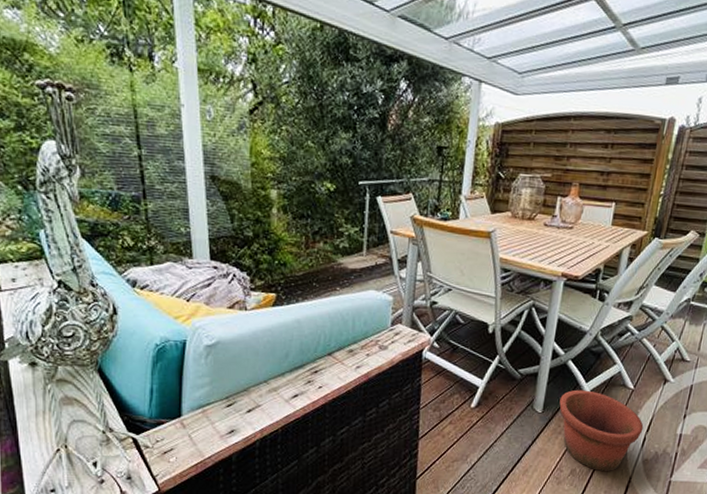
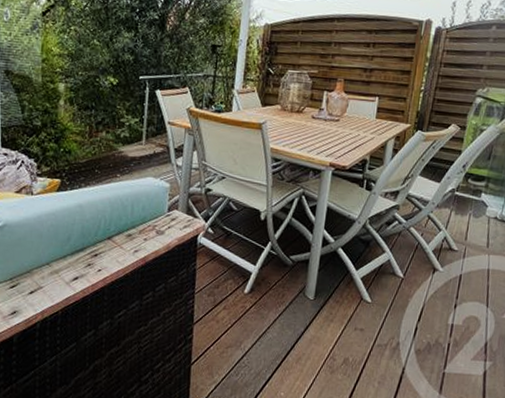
pot: present [559,389,644,471] -> none [330,277,415,361]

